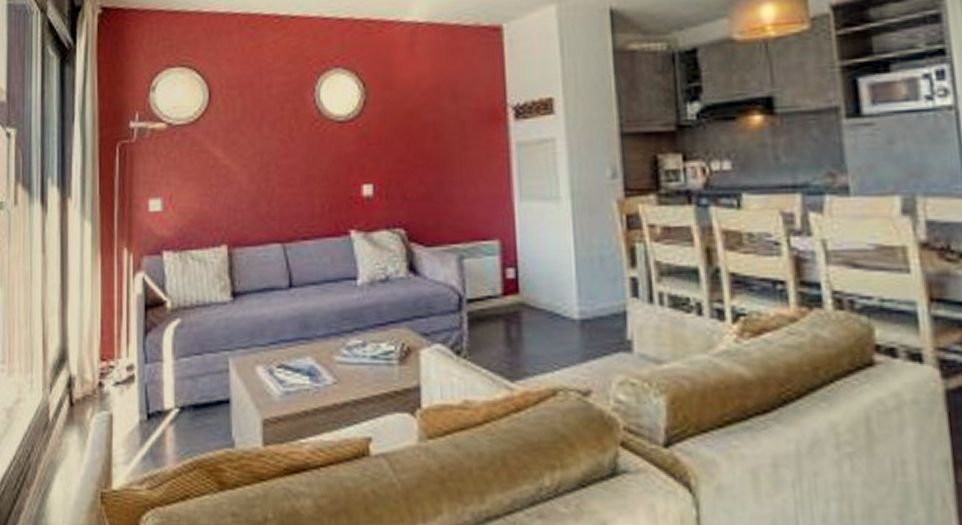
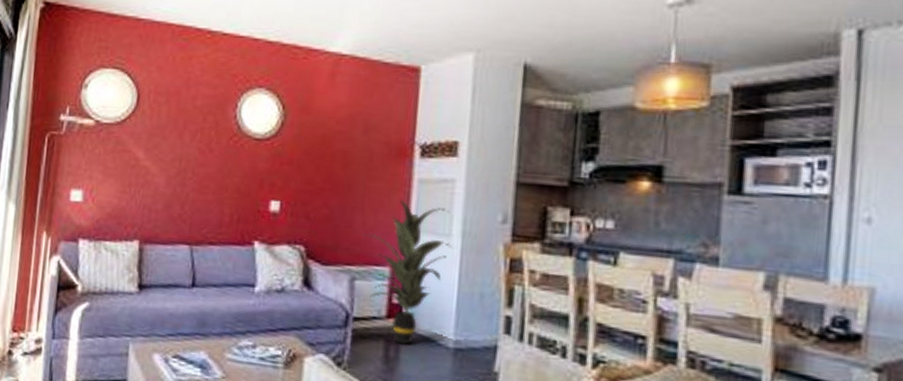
indoor plant: none [465,166,564,322] -> present [363,199,454,345]

